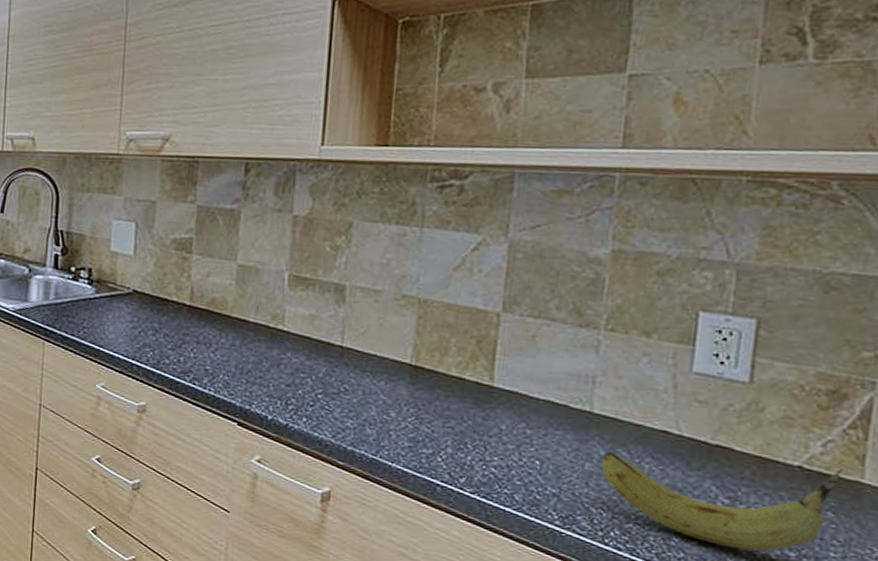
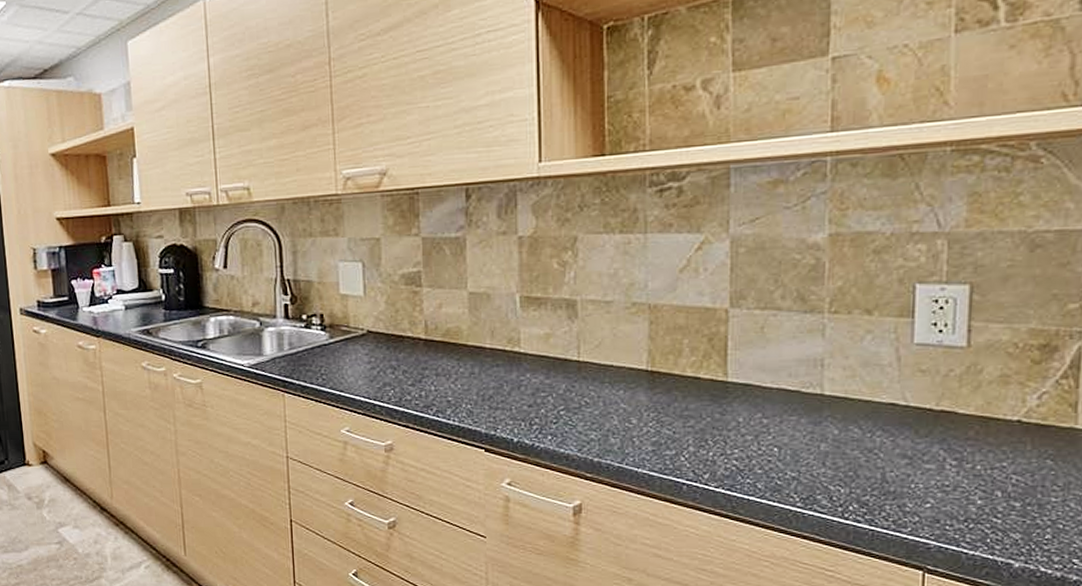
fruit: present [600,451,843,551] -> none [834,418,1058,505]

